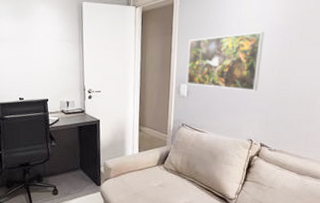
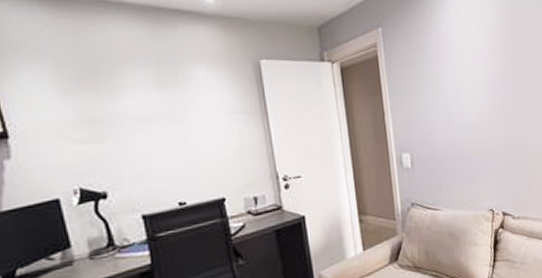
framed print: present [186,31,265,92] -> none [403,82,488,153]

